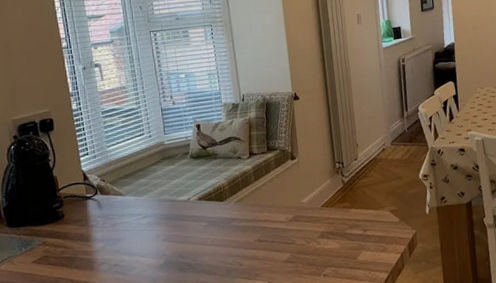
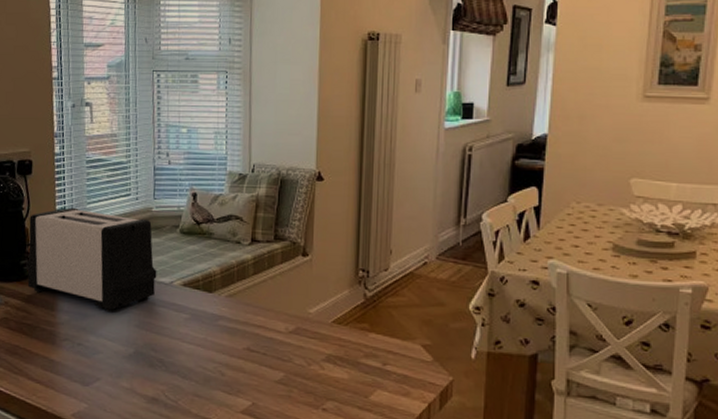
toaster: none [56,151,176,233] -> present [26,207,157,312]

